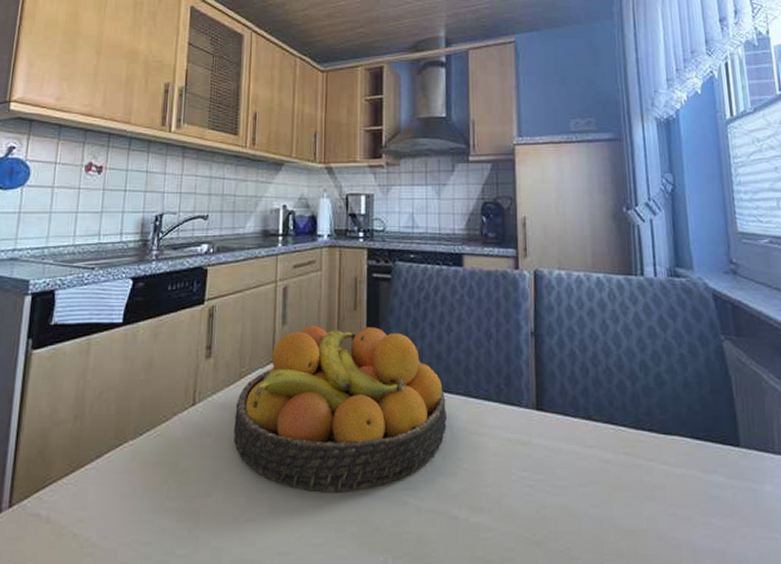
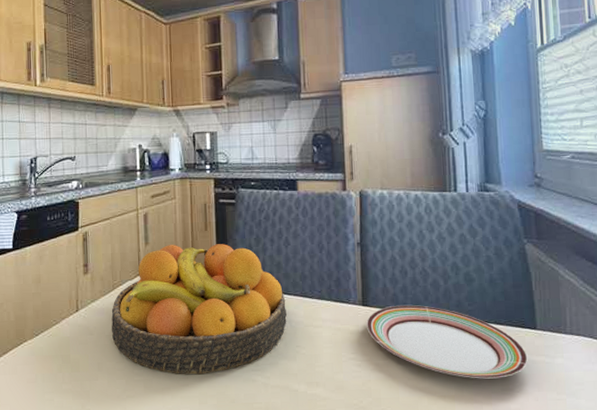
plate: none [541,410,732,509] -> present [367,304,528,379]

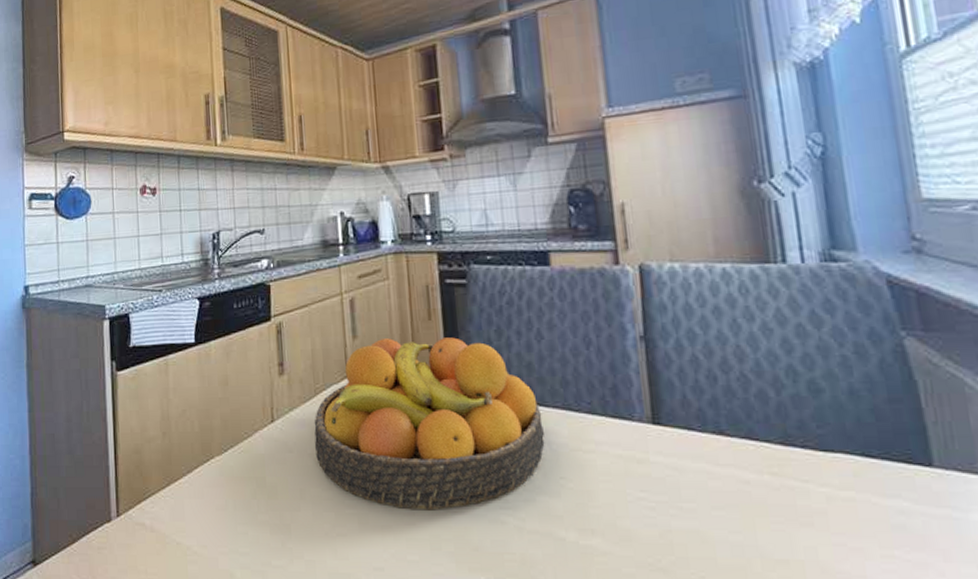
plate: present [367,304,528,379] -> none [660,424,923,538]

